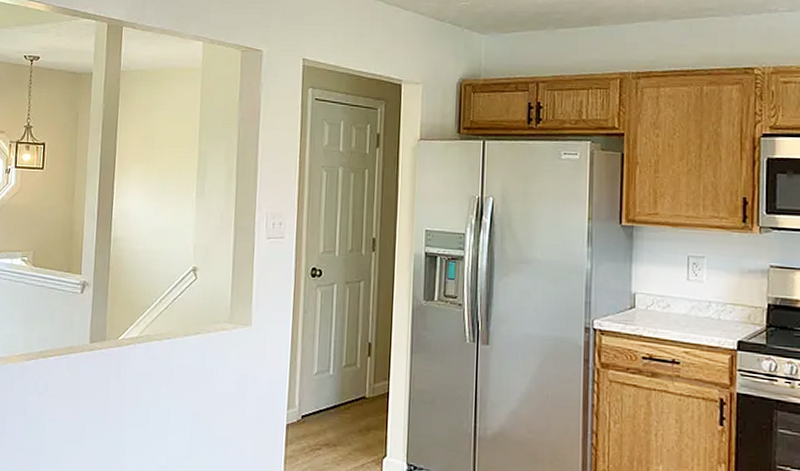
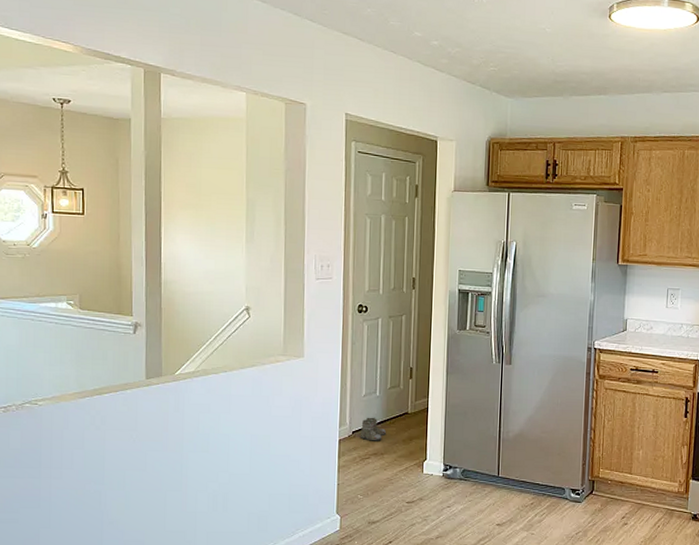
boots: none [310,399,341,430] -> present [359,417,387,441]

